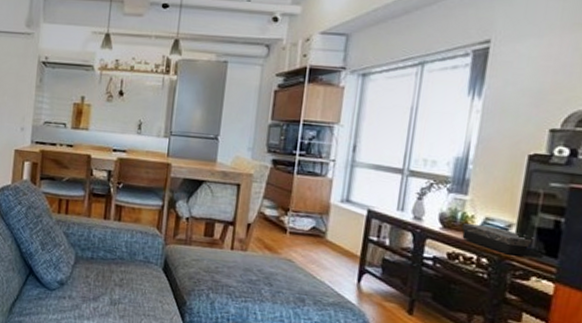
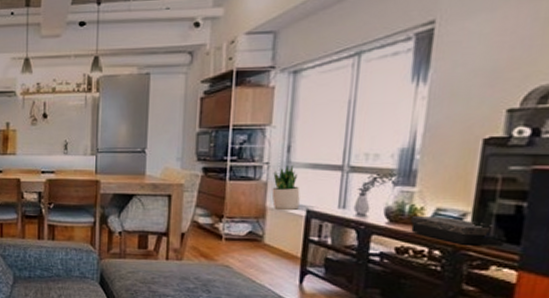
planter: none [336,165,363,210] -> present [271,166,300,211]

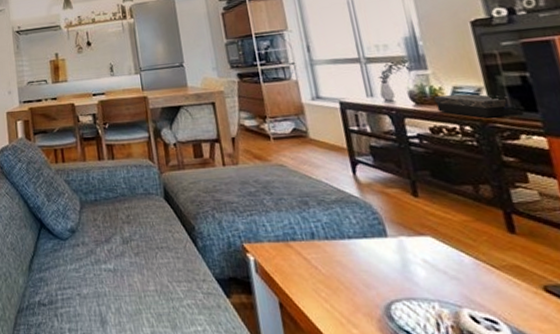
planter: present [271,166,300,211] -> none [300,63,332,106]

